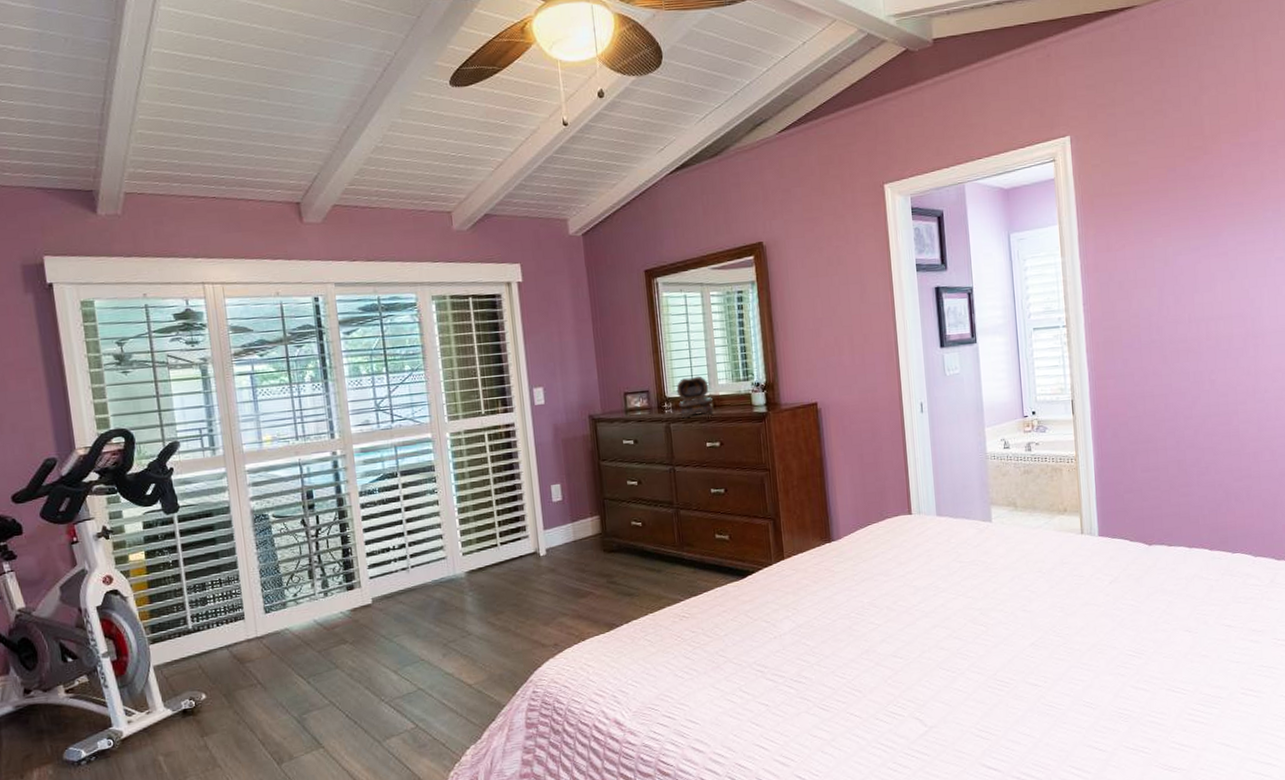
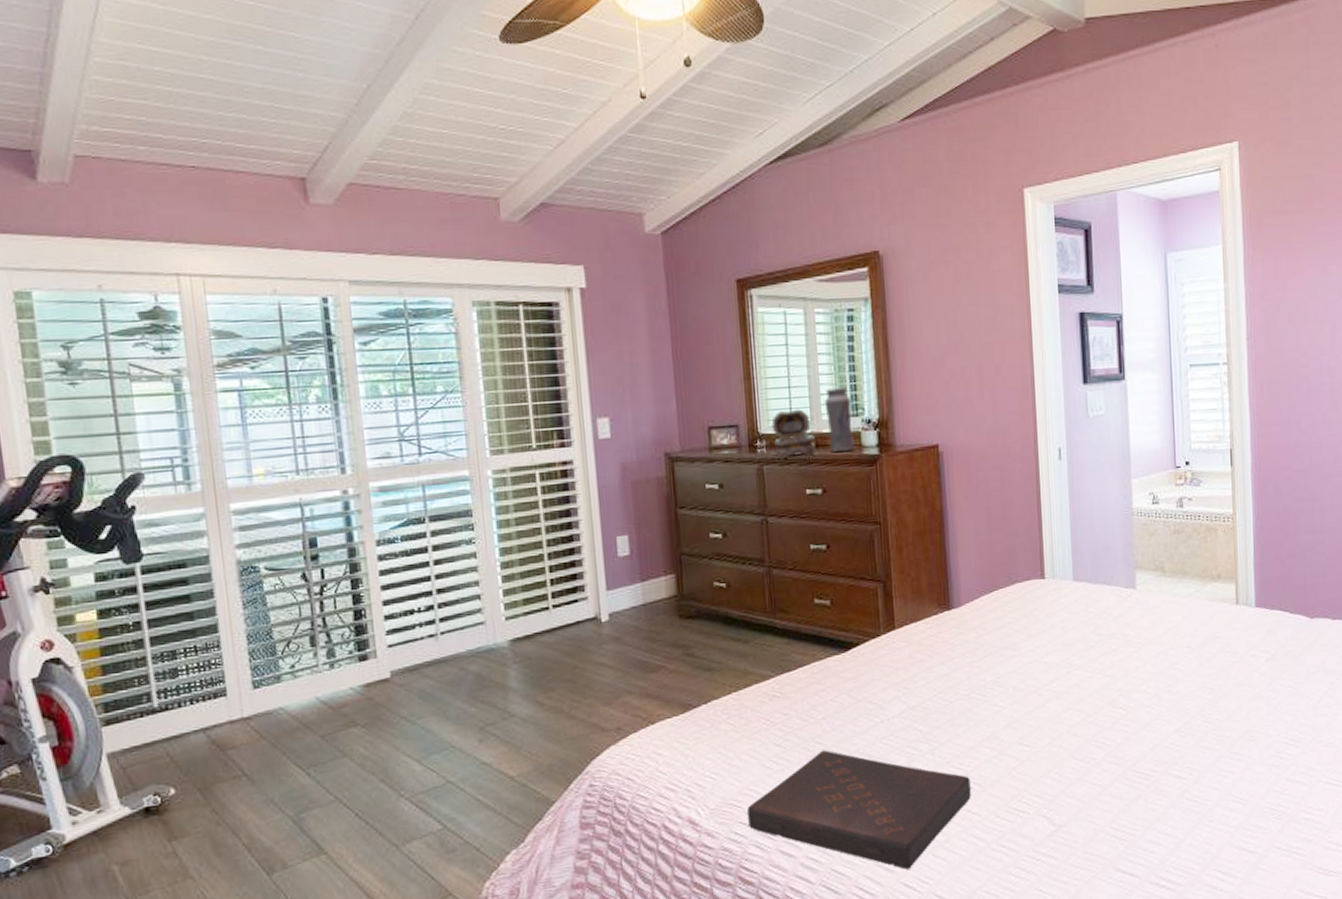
book: none [663,662,854,764] -> present [747,750,972,869]
vase: none [720,356,747,412] -> present [824,386,855,453]

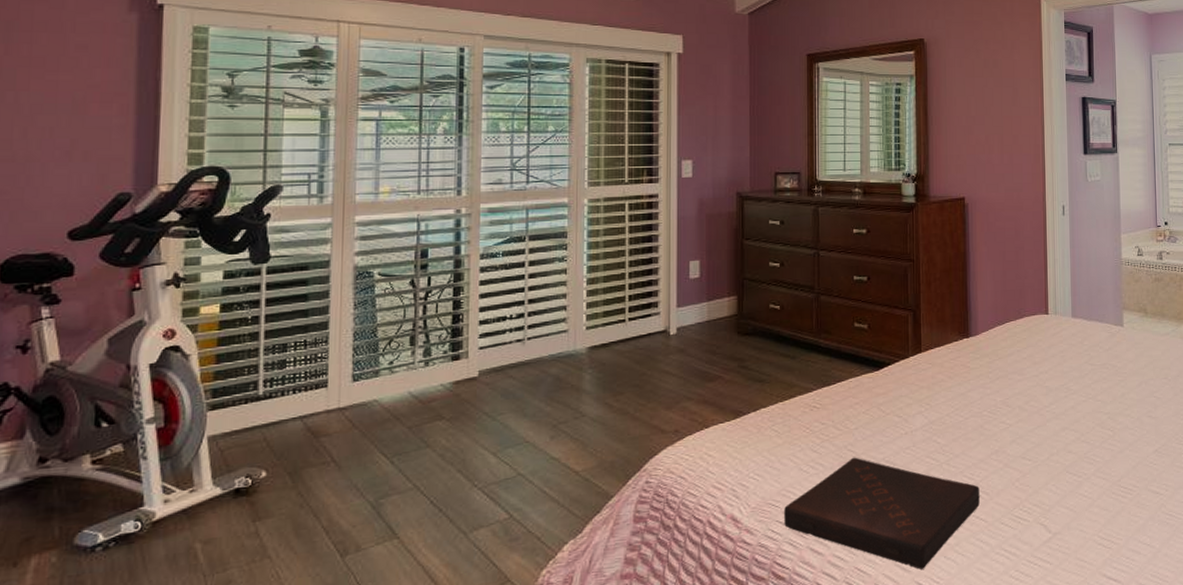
jewelry box: present [771,409,816,460] -> none [828,162,863,203]
vase: present [824,386,855,453] -> none [873,145,896,200]

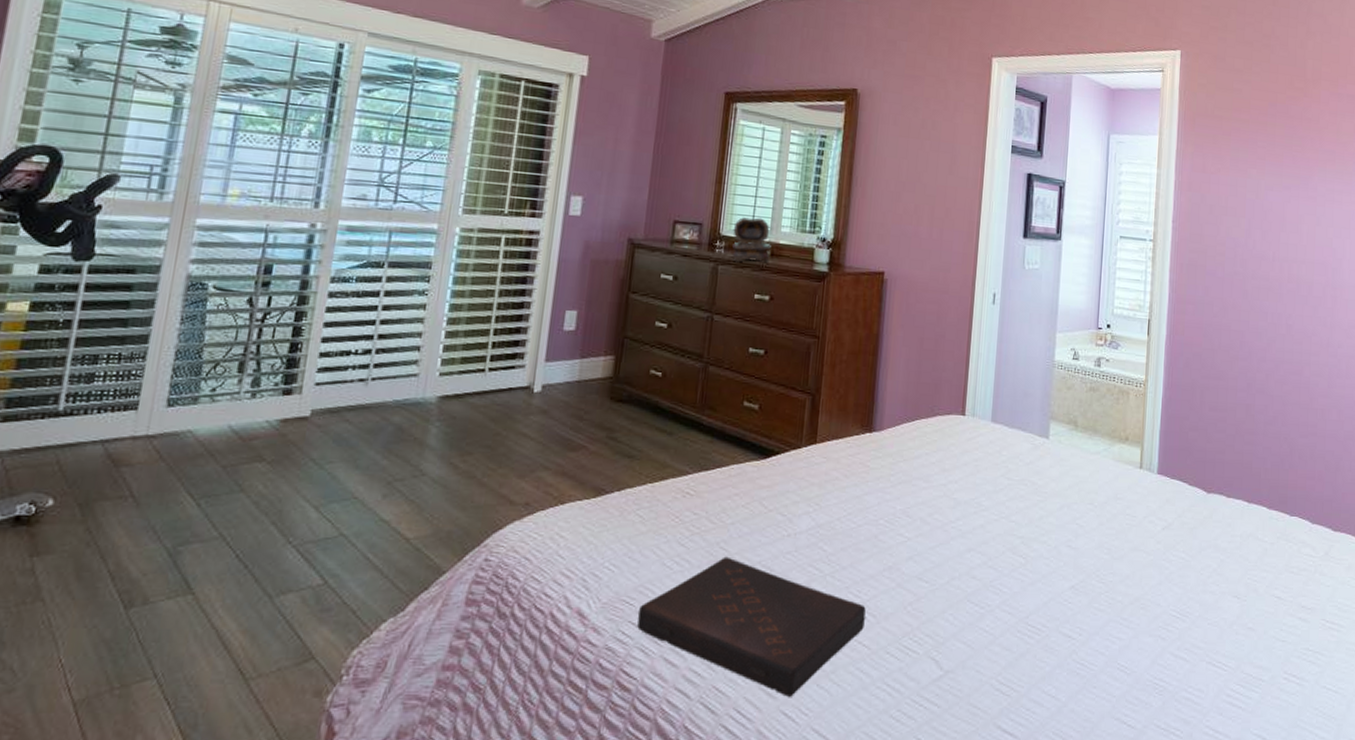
jewelry box: none [828,162,863,203] -> present [732,217,771,264]

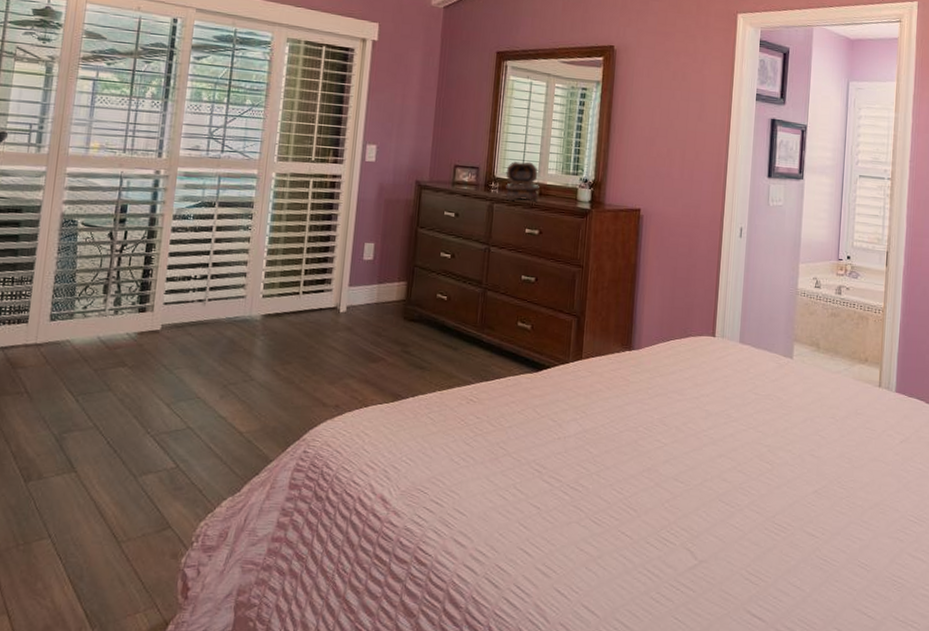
book: present [637,556,866,697] -> none [431,455,628,577]

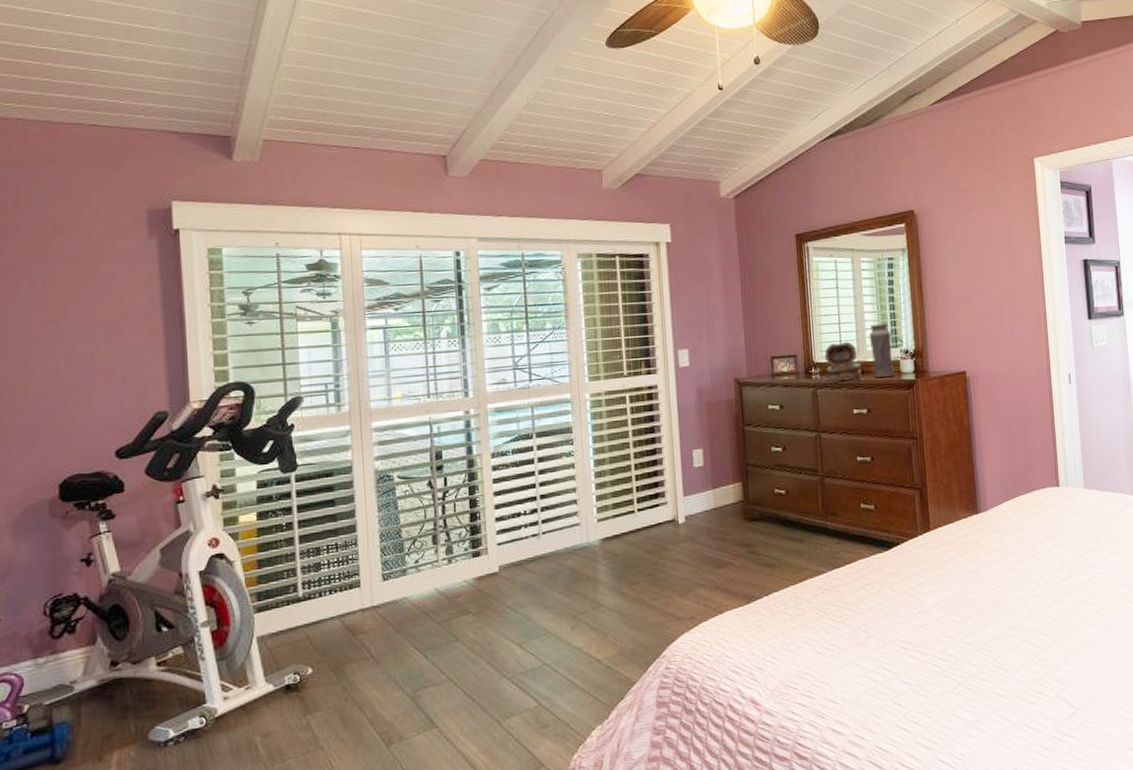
vase: none [551,149,574,204] -> present [868,322,895,379]

